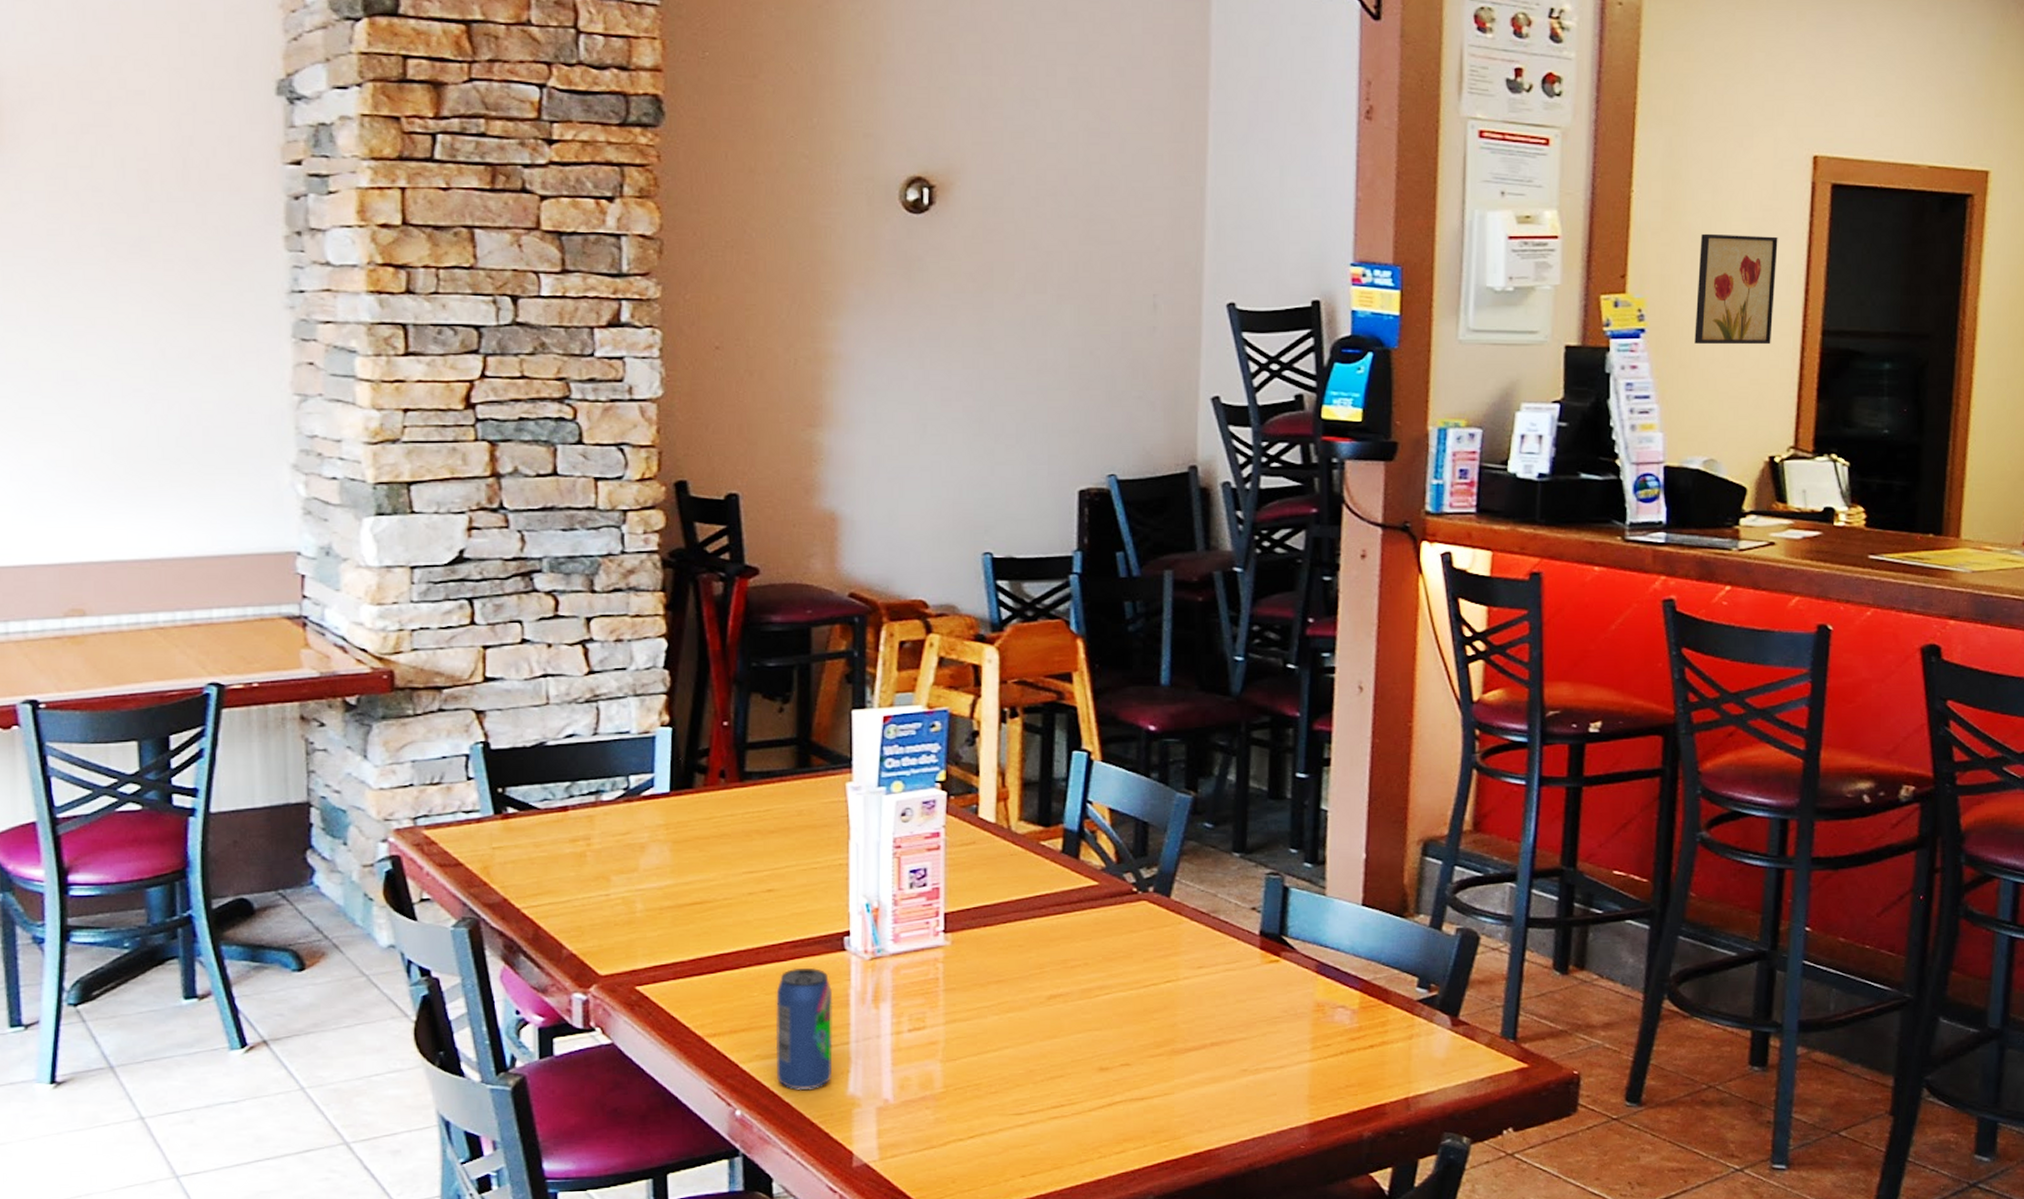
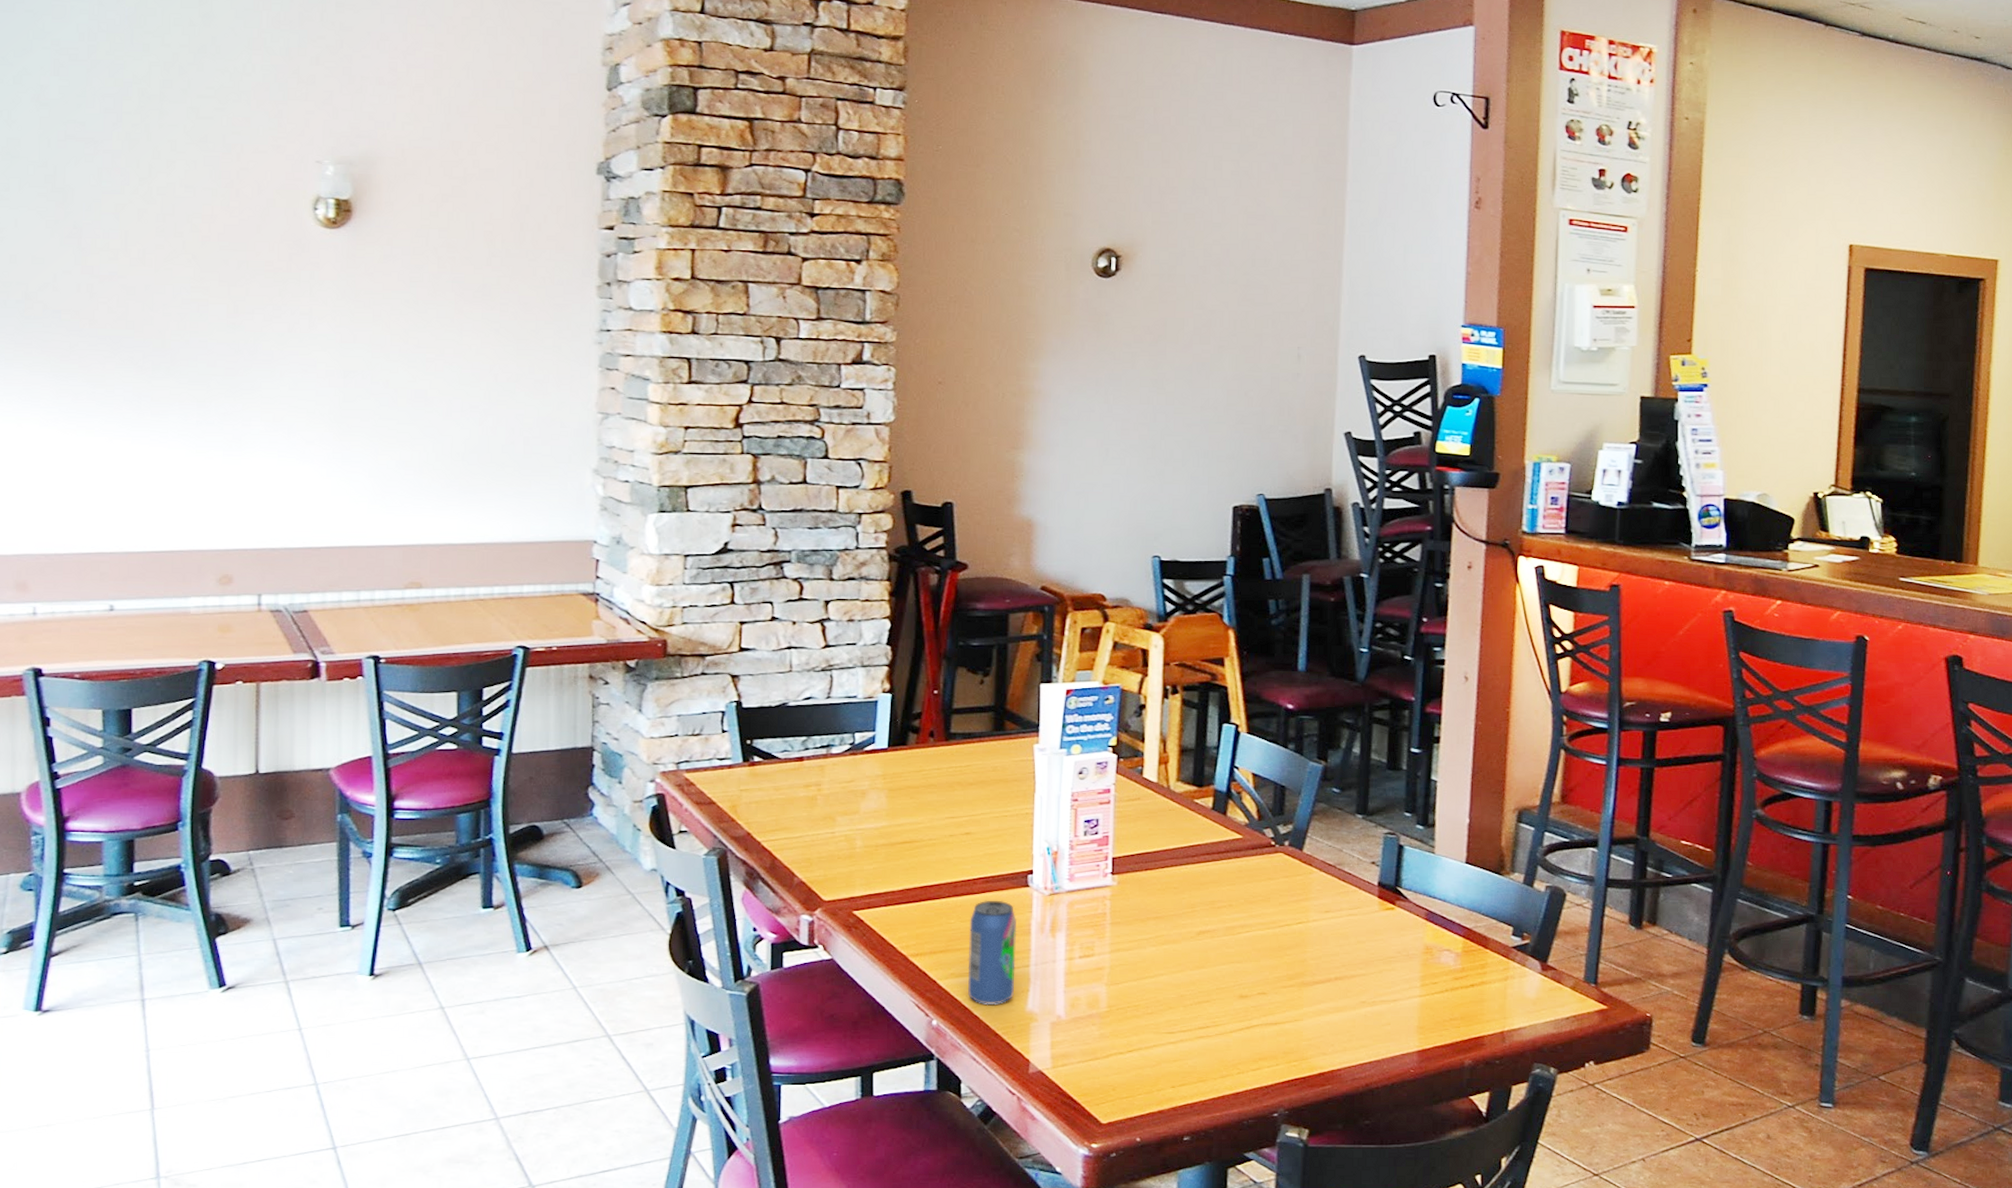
wall art: present [1694,233,1778,345] -> none [1750,306,1820,400]

